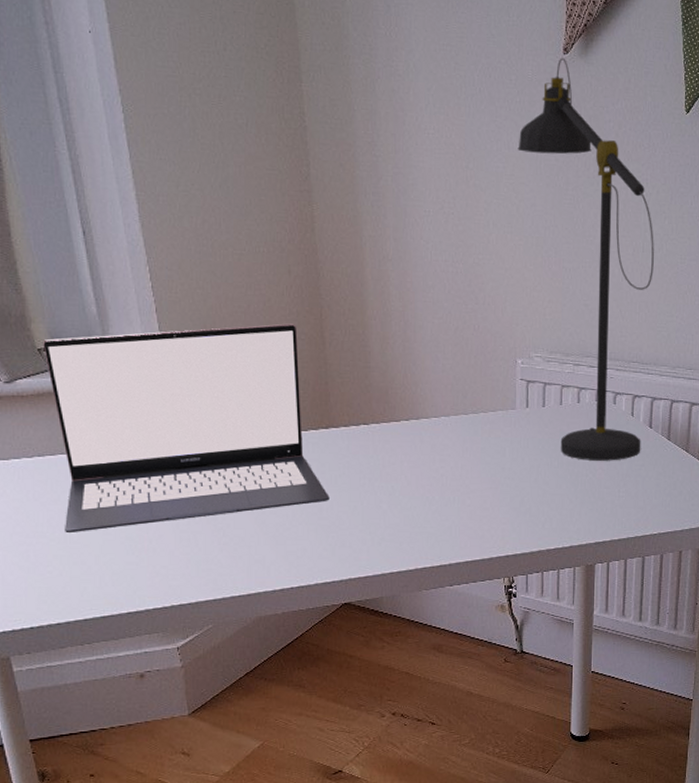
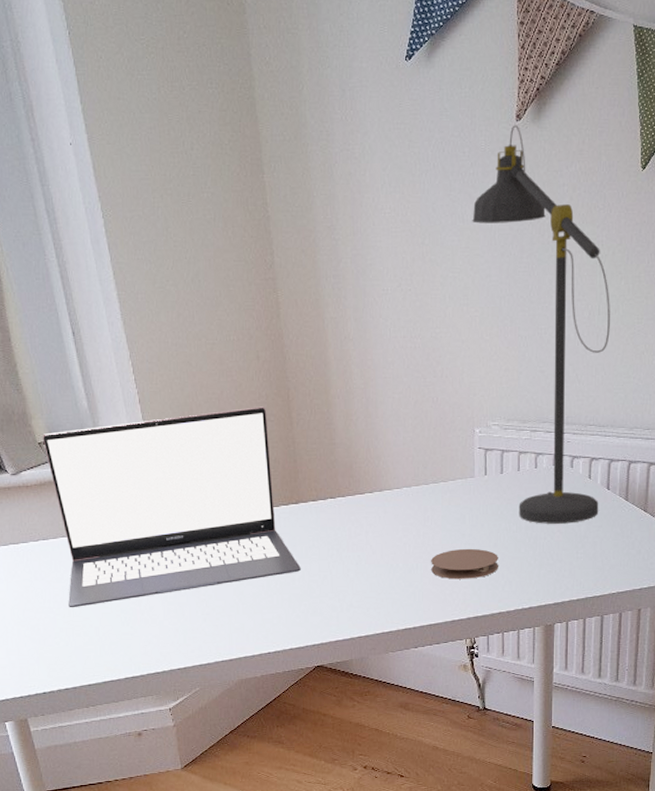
coaster: none [469,482,539,515] -> present [431,548,498,579]

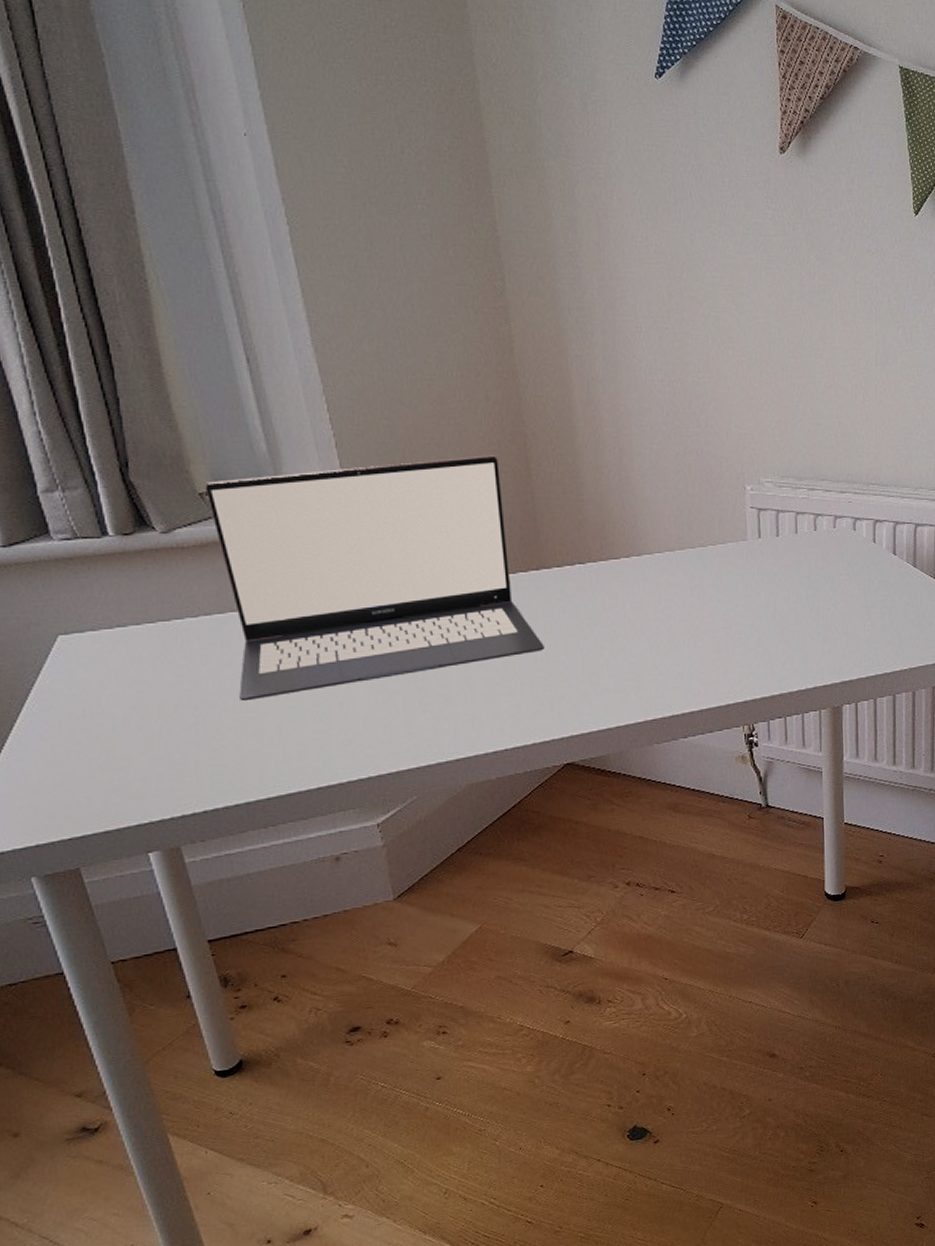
coaster: present [431,548,498,579] -> none [700,621,777,657]
desk lamp: present [472,125,610,524] -> none [735,158,889,593]

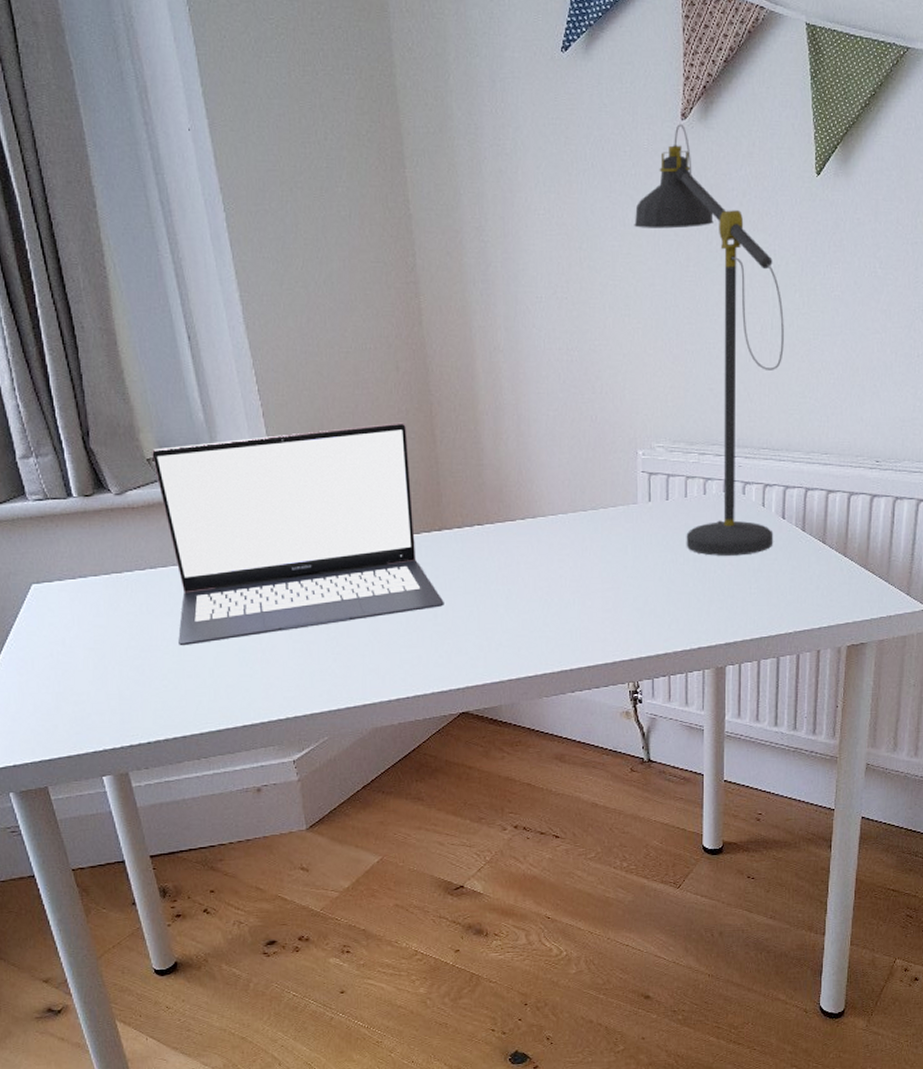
desk lamp: none [735,158,889,593] -> present [634,124,784,556]

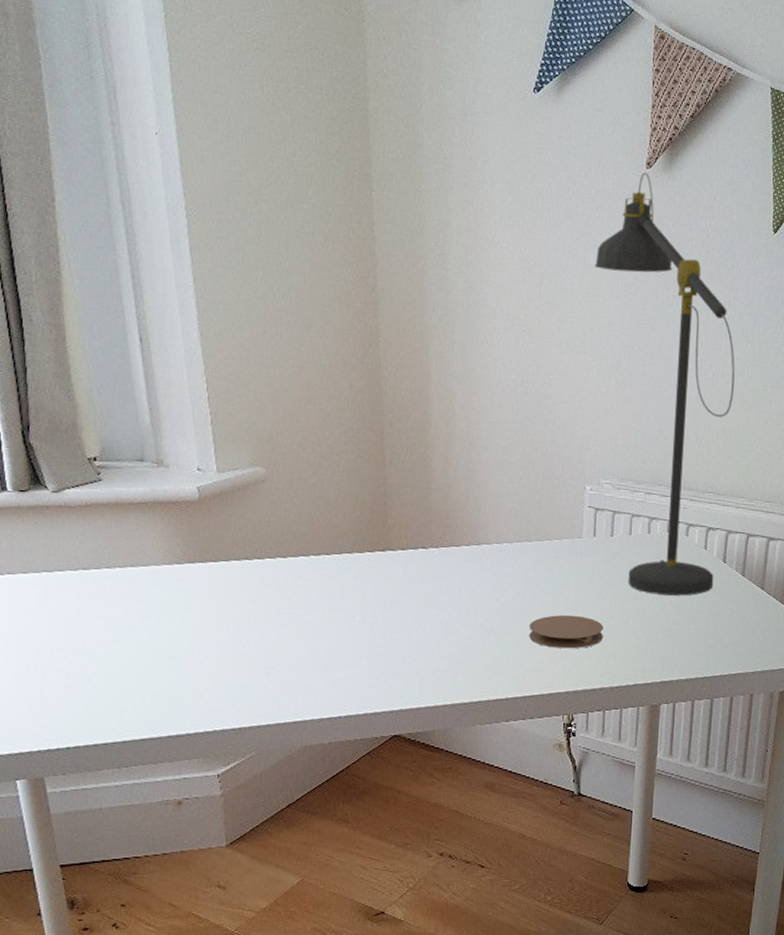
laptop: present [152,423,444,646] -> none [93,440,383,651]
coaster: none [590,582,664,616] -> present [529,614,603,649]

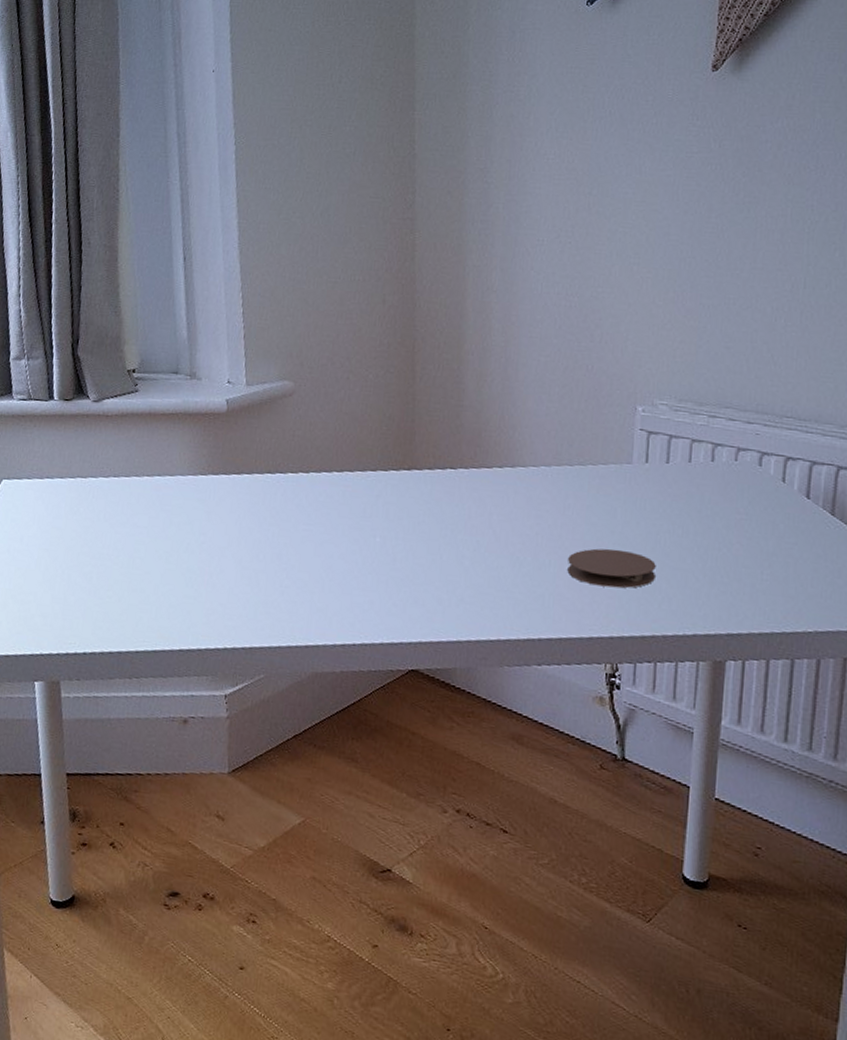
desk lamp: present [594,172,735,596] -> none [651,75,820,535]

